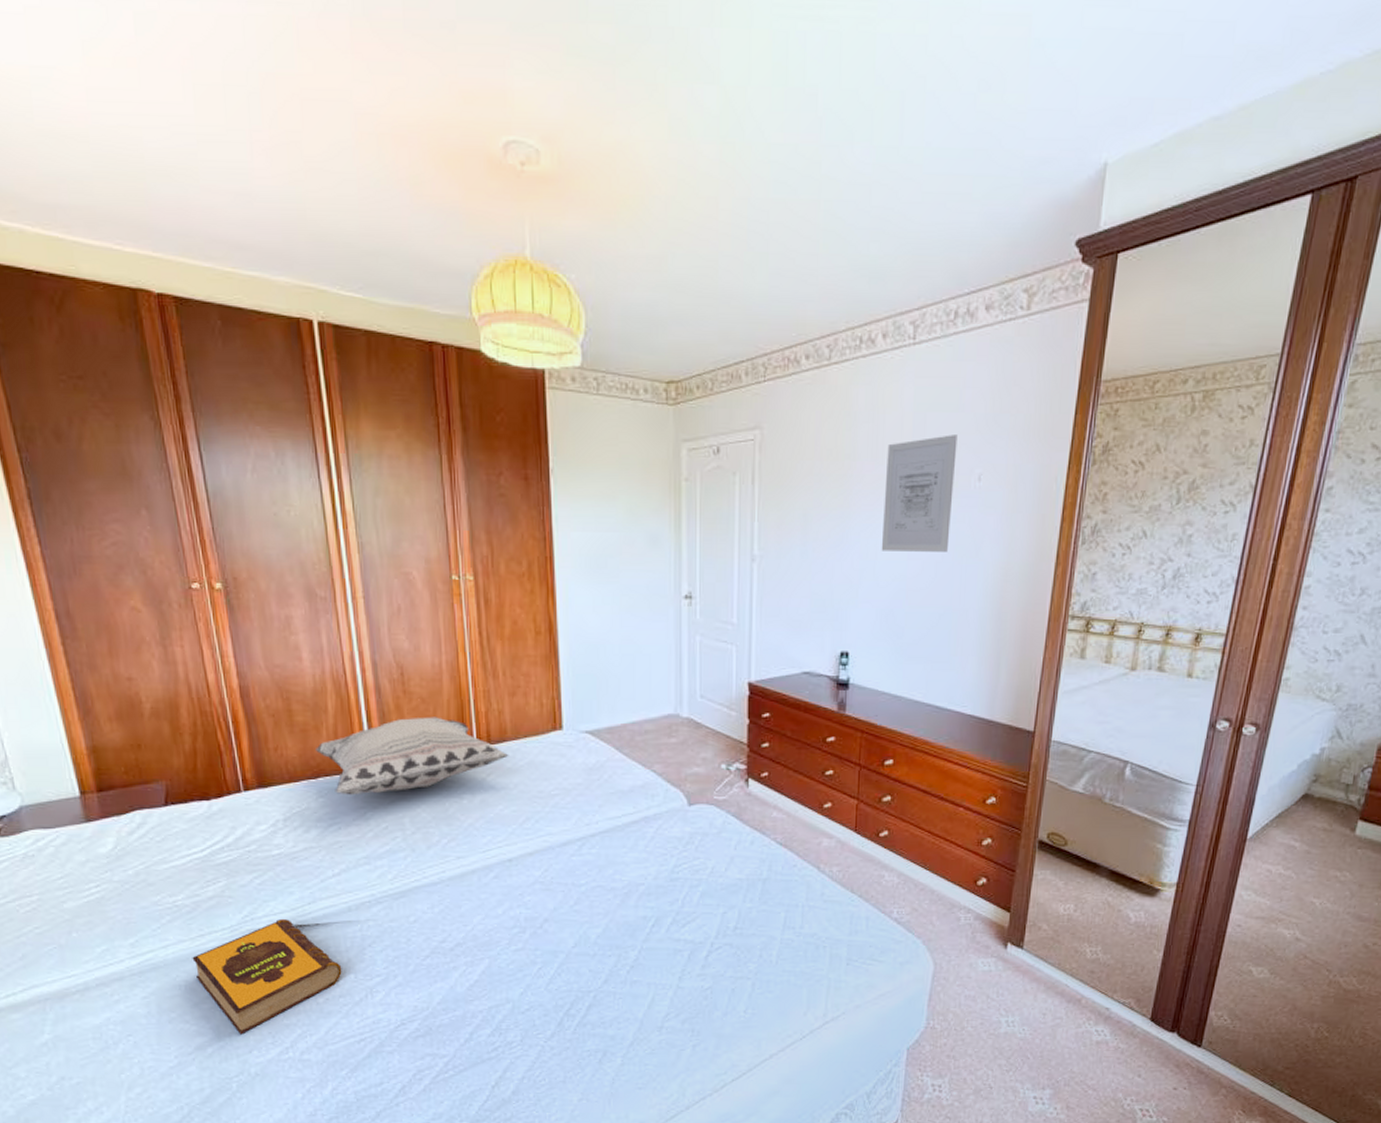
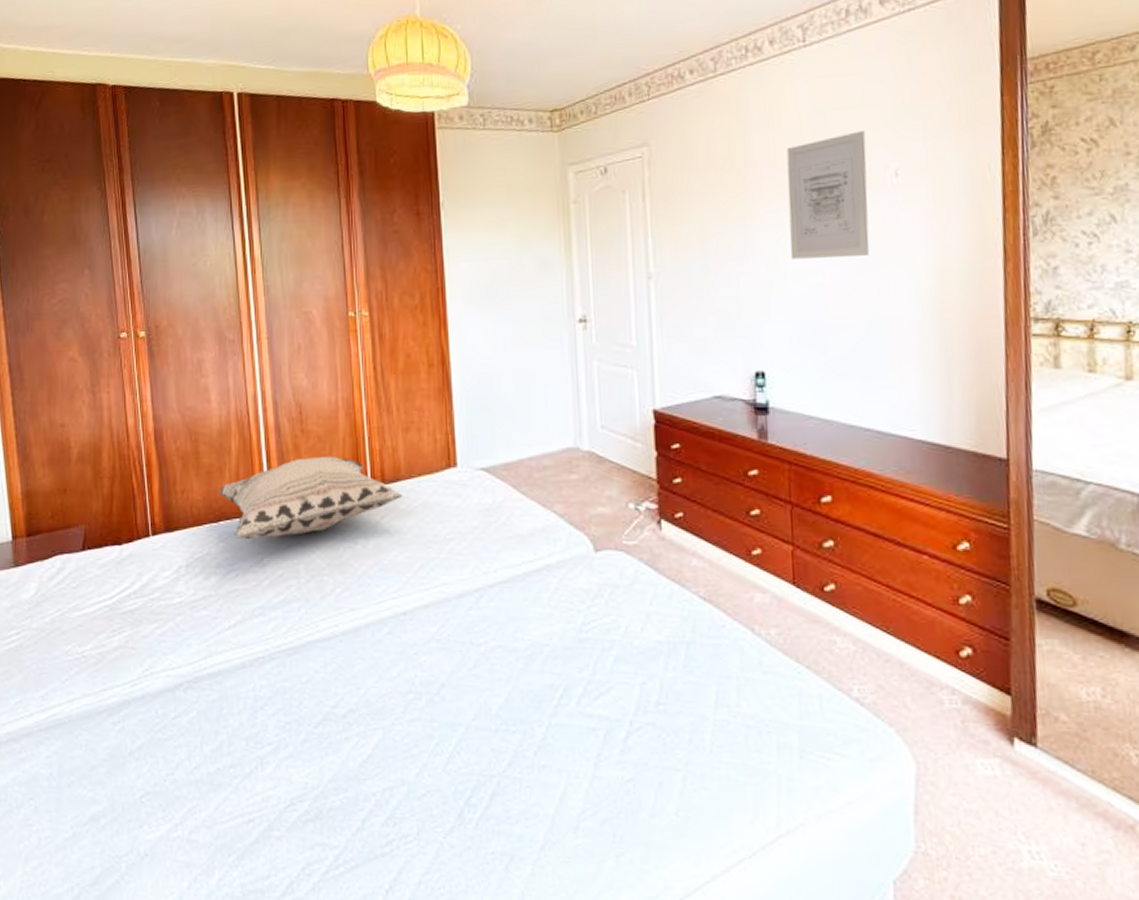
hardback book: present [192,918,342,1035] -> none [94,673,234,806]

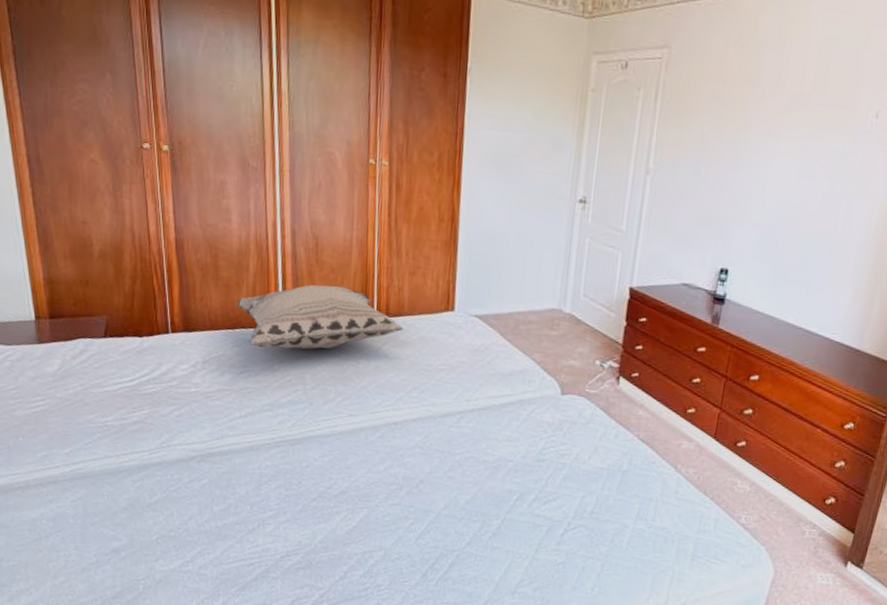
wall art: present [786,131,870,259] -> none [771,70,861,184]

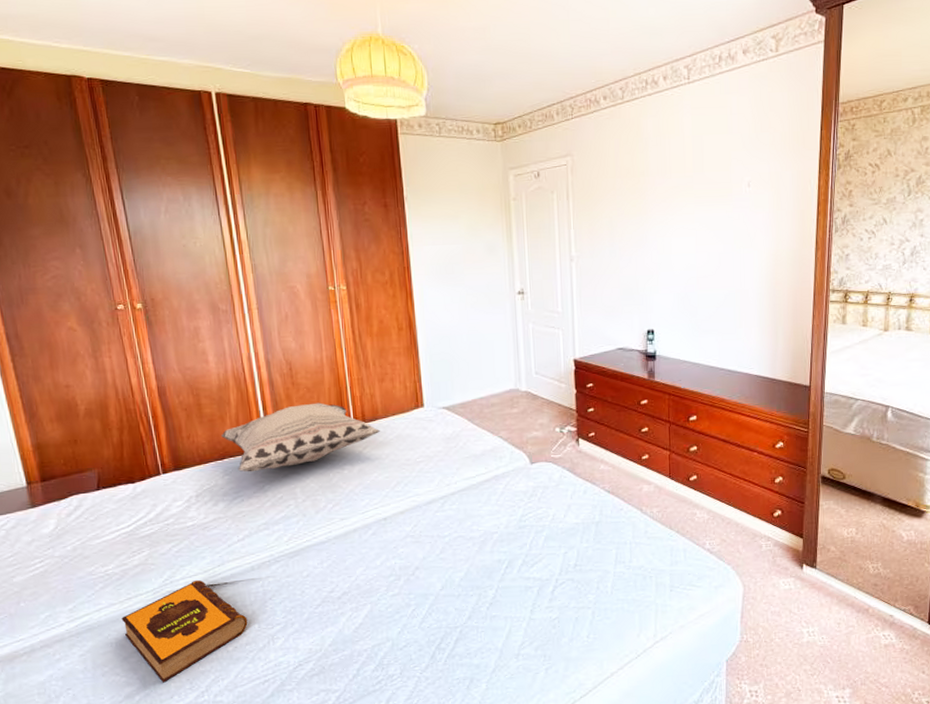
hardback book: none [115,448,240,545] -> present [121,579,248,683]

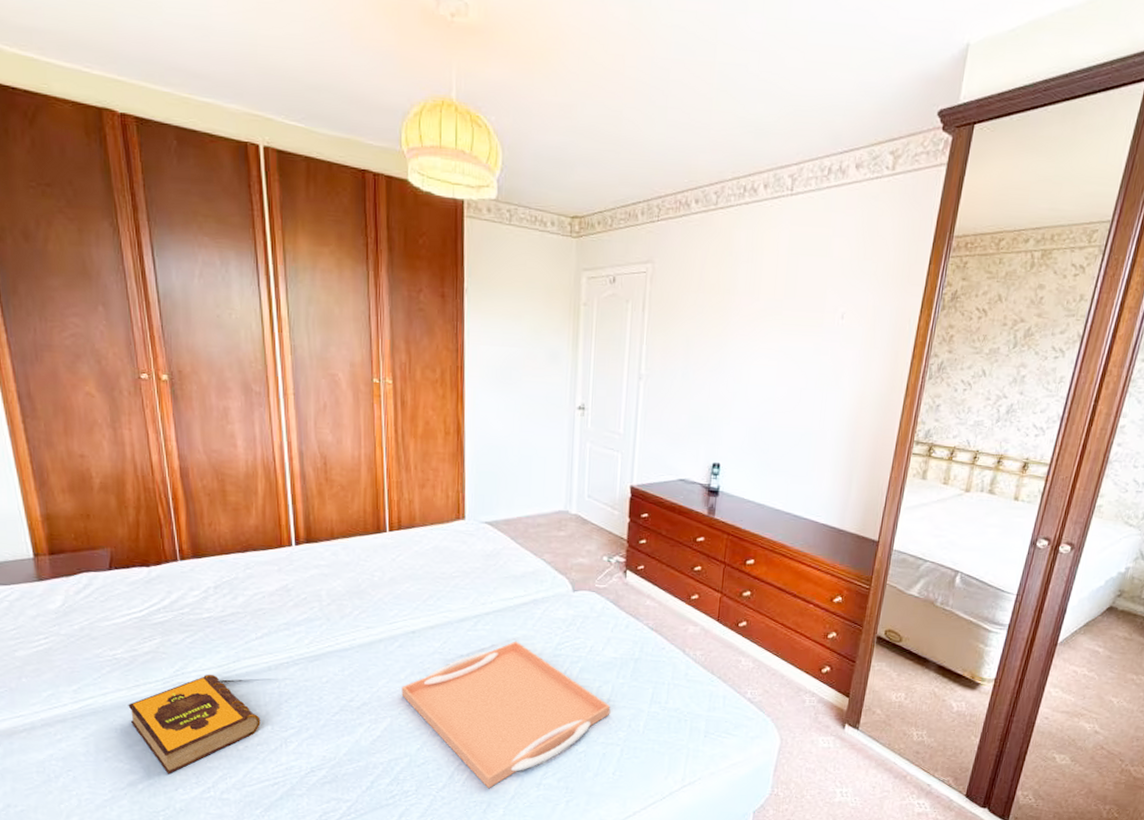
decorative pillow: present [221,402,381,472] -> none [246,502,417,569]
serving tray: none [378,517,578,665] -> present [401,641,611,789]

